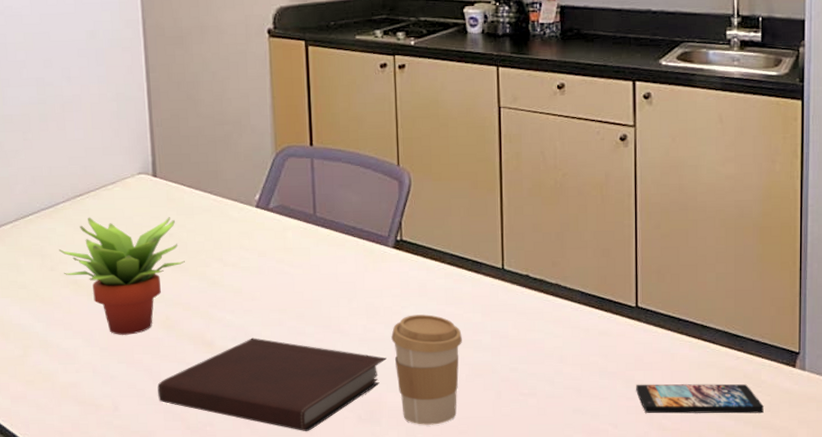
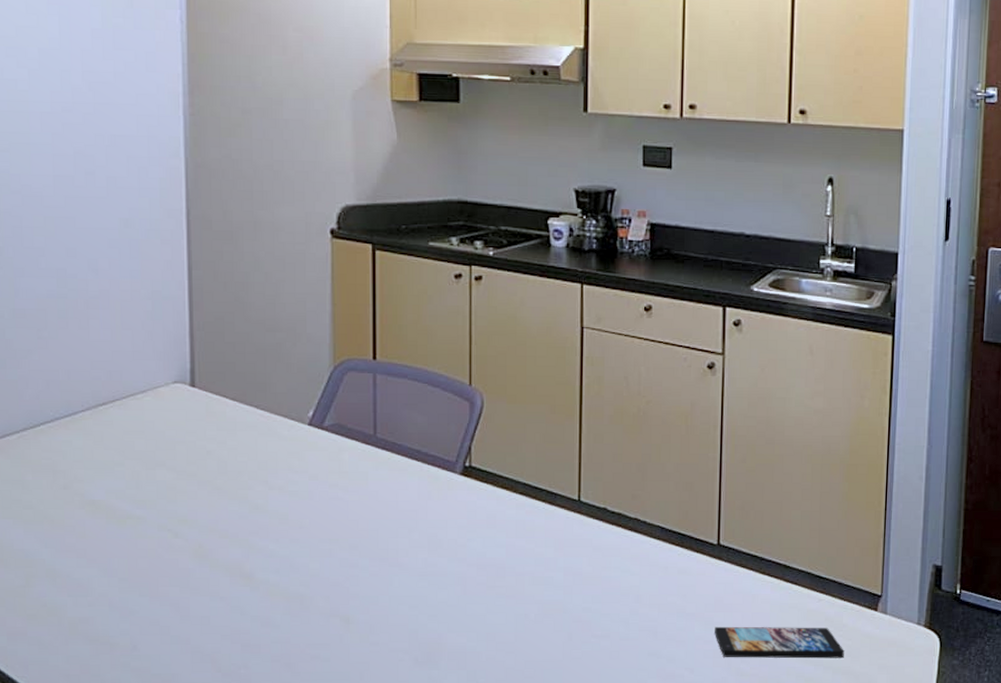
succulent plant: present [59,217,185,335] -> none [74,429,224,564]
notebook: present [157,338,387,431] -> none [185,570,449,675]
coffee cup: present [391,314,462,425] -> none [455,548,532,669]

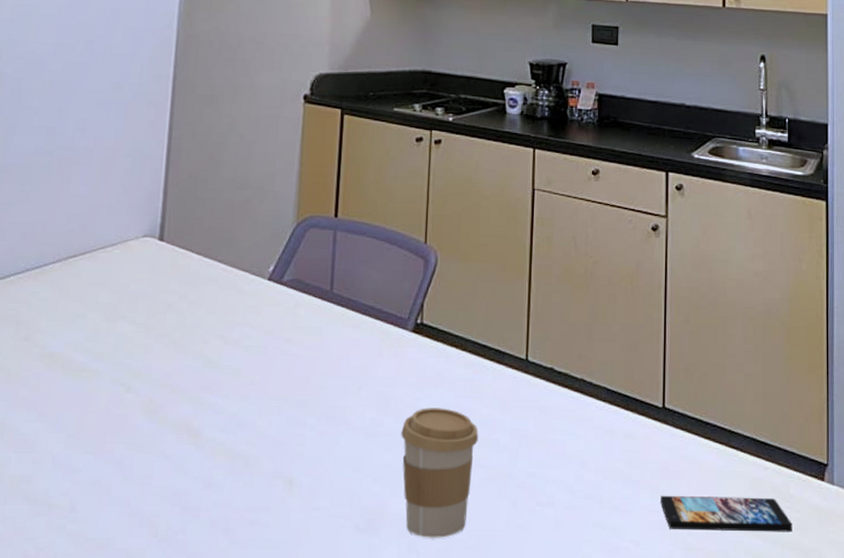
coffee cup: none [455,548,532,669] -> present [401,408,478,538]

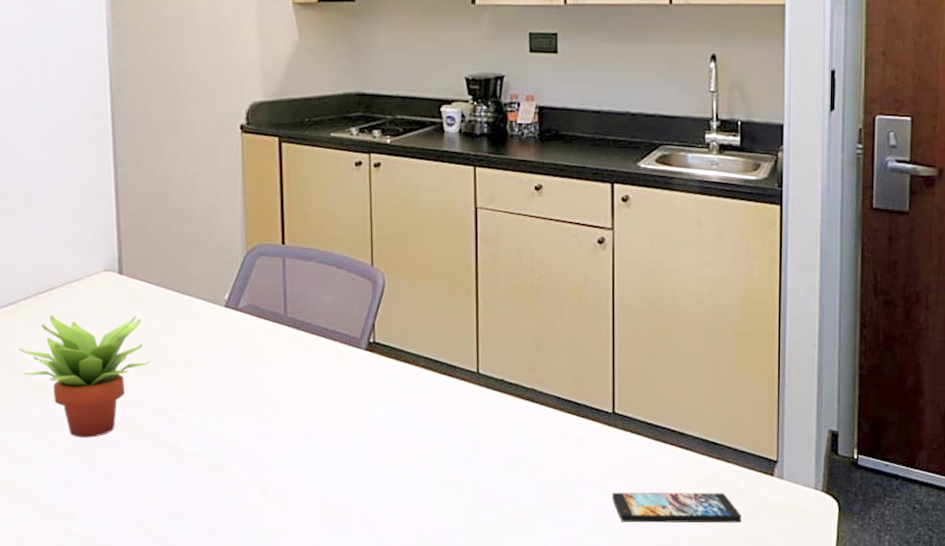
succulent plant: none [38,281,181,420] -> present [19,315,150,438]
coffee cup: present [401,408,478,538] -> none [362,419,435,533]

